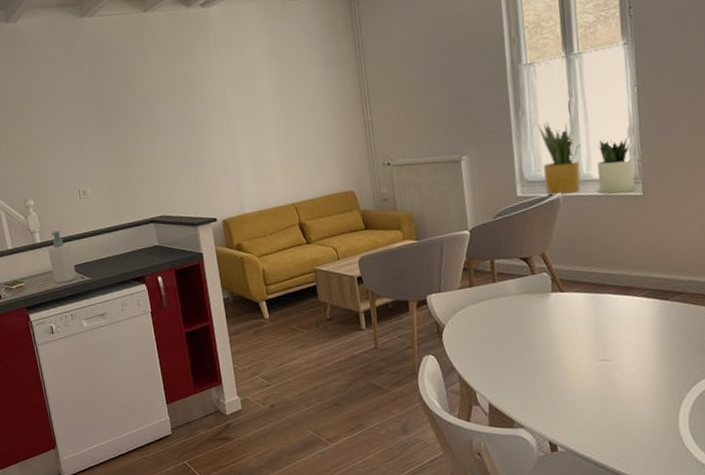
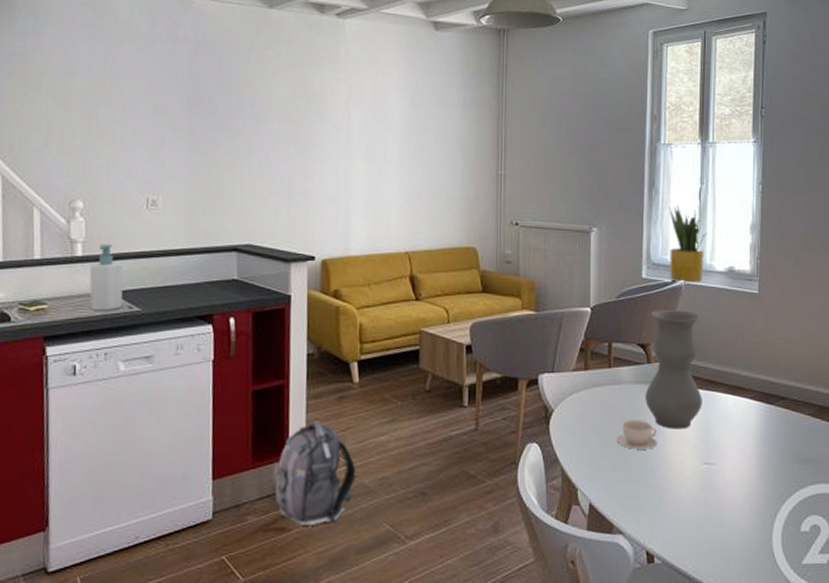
backpack: none [215,352,279,435] -> present [274,421,356,525]
teacup: none [509,326,550,353] -> present [617,420,657,449]
vase: none [529,221,593,332] -> present [645,310,702,429]
planter: present [595,136,639,195] -> none [716,232,756,290]

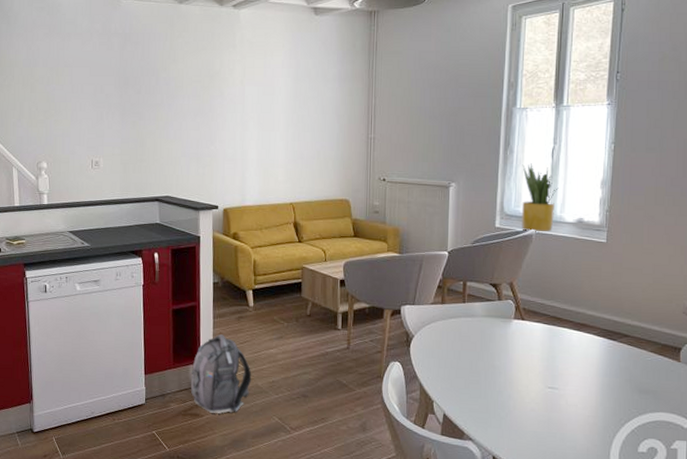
soap bottle: present [89,244,123,310] -> none [53,195,77,245]
teacup: present [617,420,657,449] -> none [469,347,506,373]
vase: present [645,310,702,429] -> none [495,255,550,358]

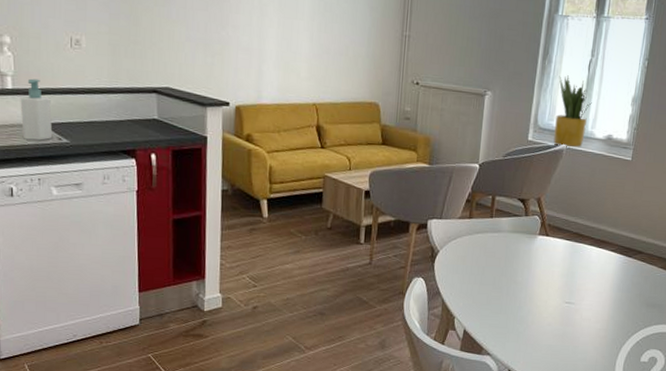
soap bottle: none [53,195,77,245] -> present [20,78,53,141]
backpack: present [190,334,252,414] -> none [193,248,264,334]

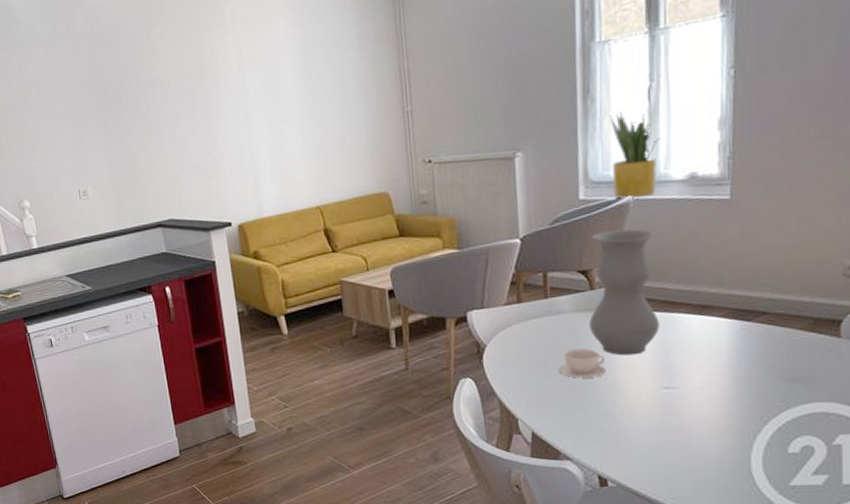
soap bottle: present [20,78,53,141] -> none [45,234,78,293]
teacup: none [492,263,528,288] -> present [558,348,606,378]
vase: none [520,170,578,274] -> present [589,229,660,356]

